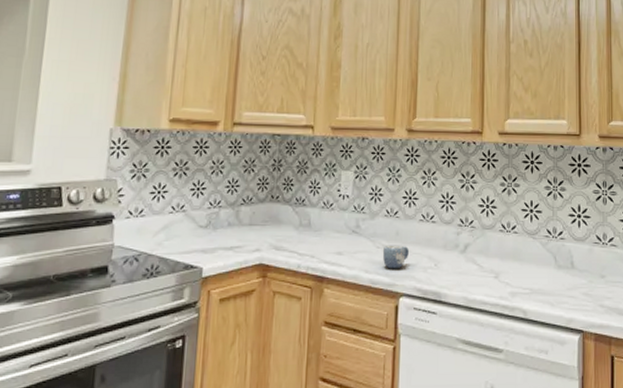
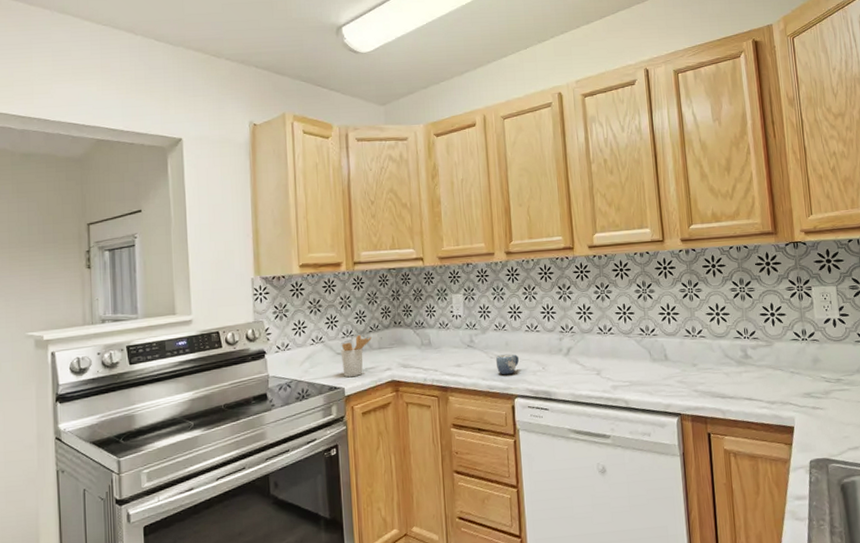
utensil holder: none [203,206,243,255] -> present [340,334,372,377]

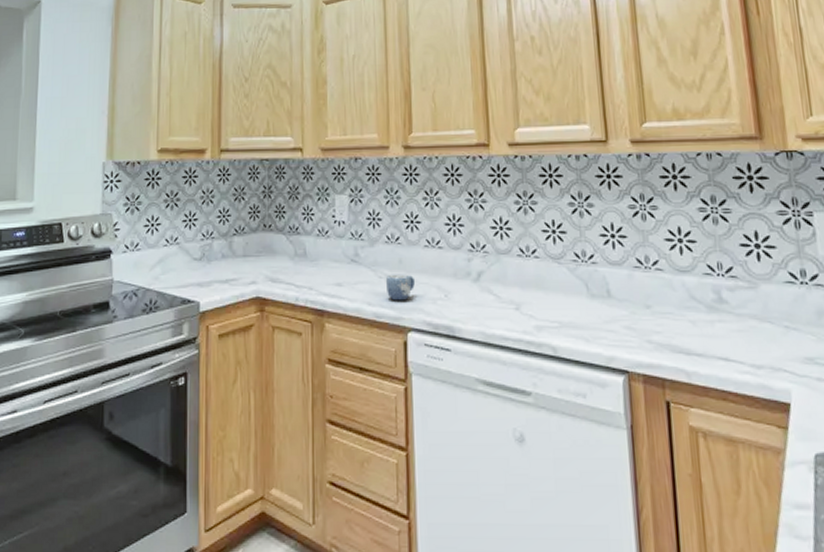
utensil holder: present [340,334,372,377] -> none [198,237,235,288]

